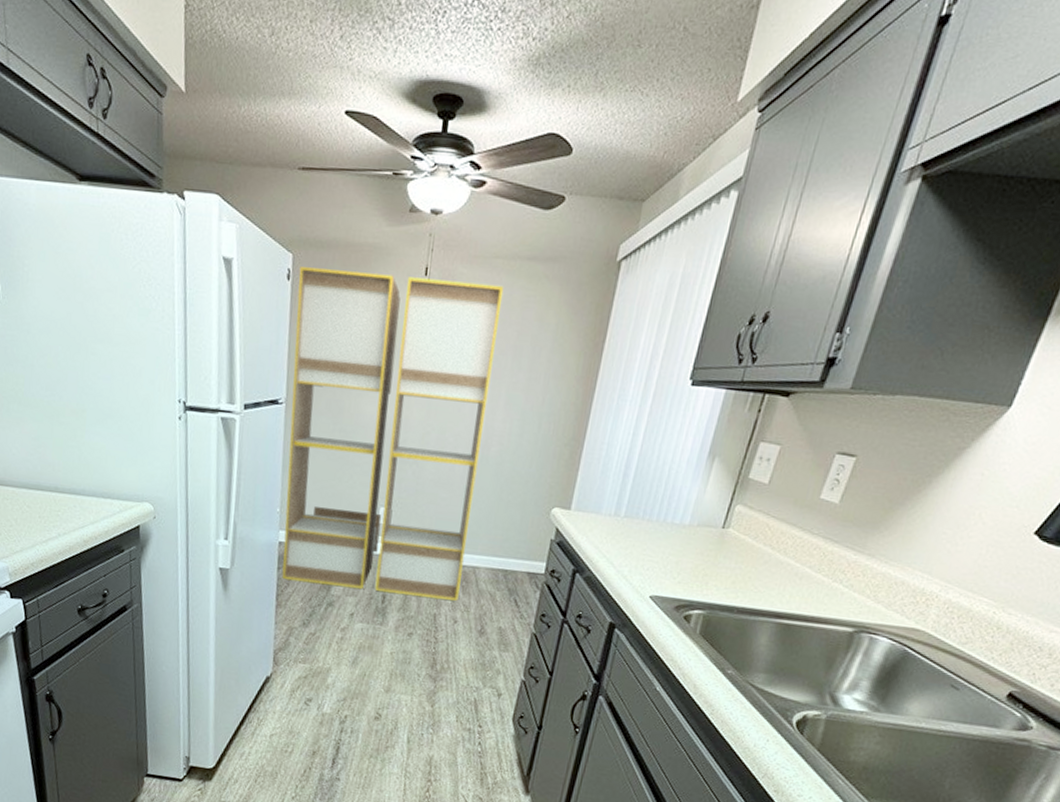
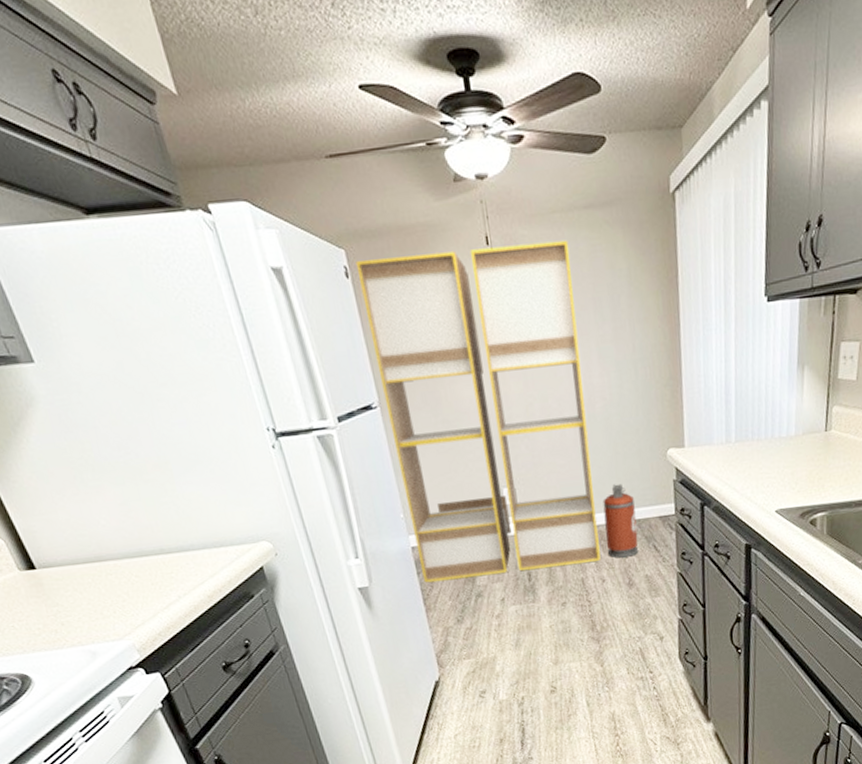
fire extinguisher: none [466,529,506,605] -> present [602,483,639,558]

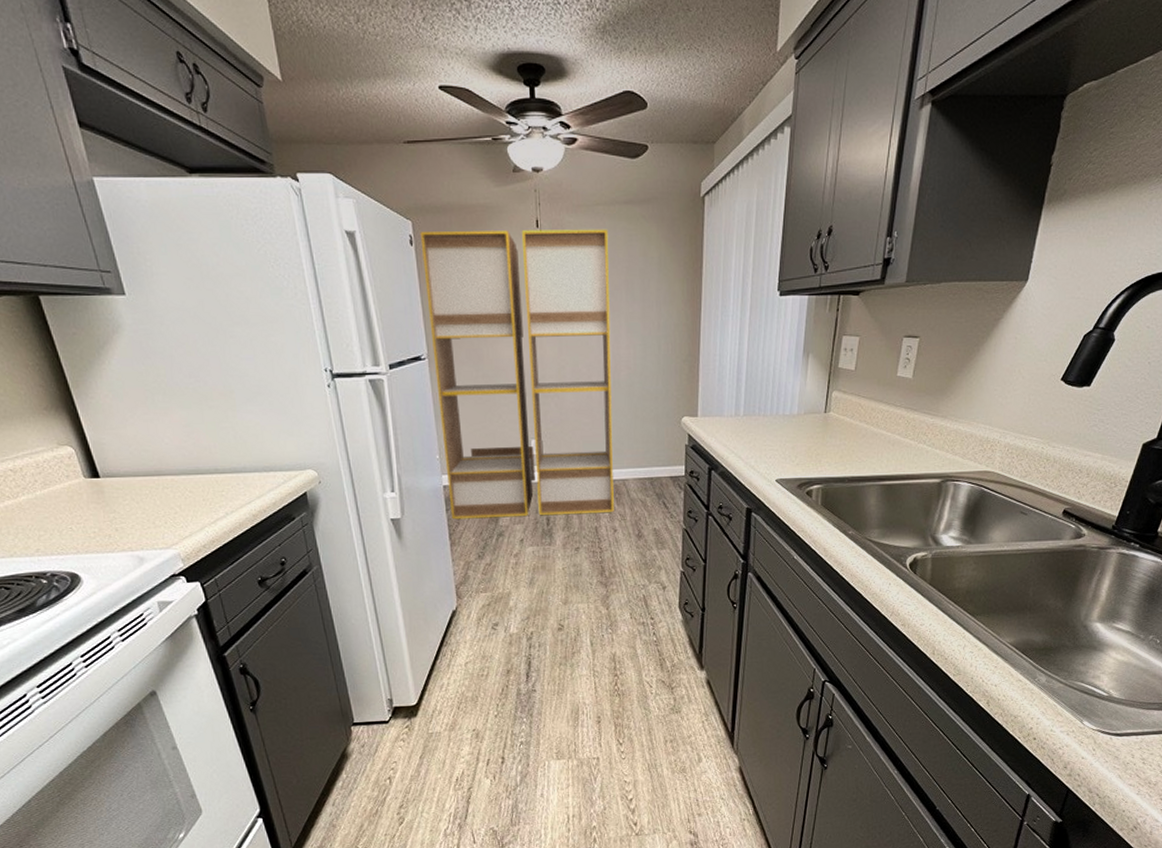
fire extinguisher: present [602,483,639,558] -> none [620,444,650,511]

